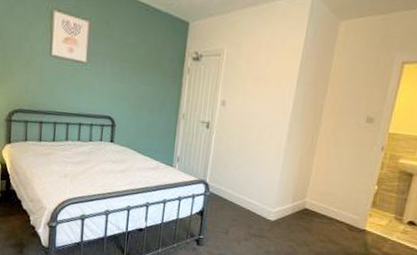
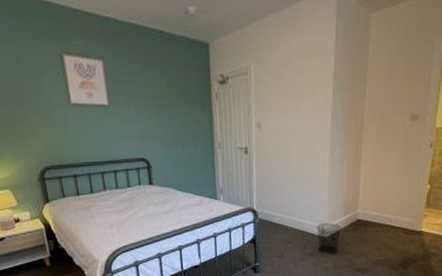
waste bin: none [262,206,289,240] -> present [316,222,342,256]

